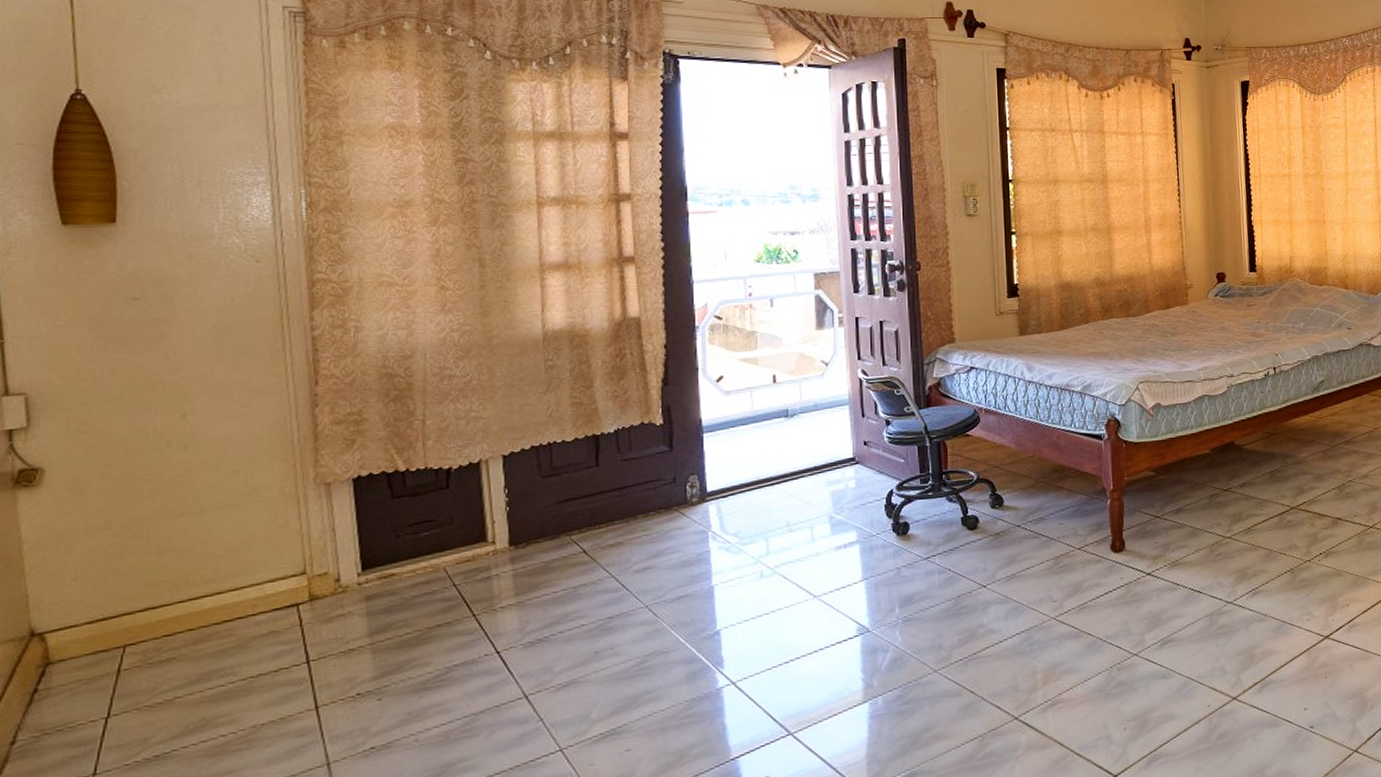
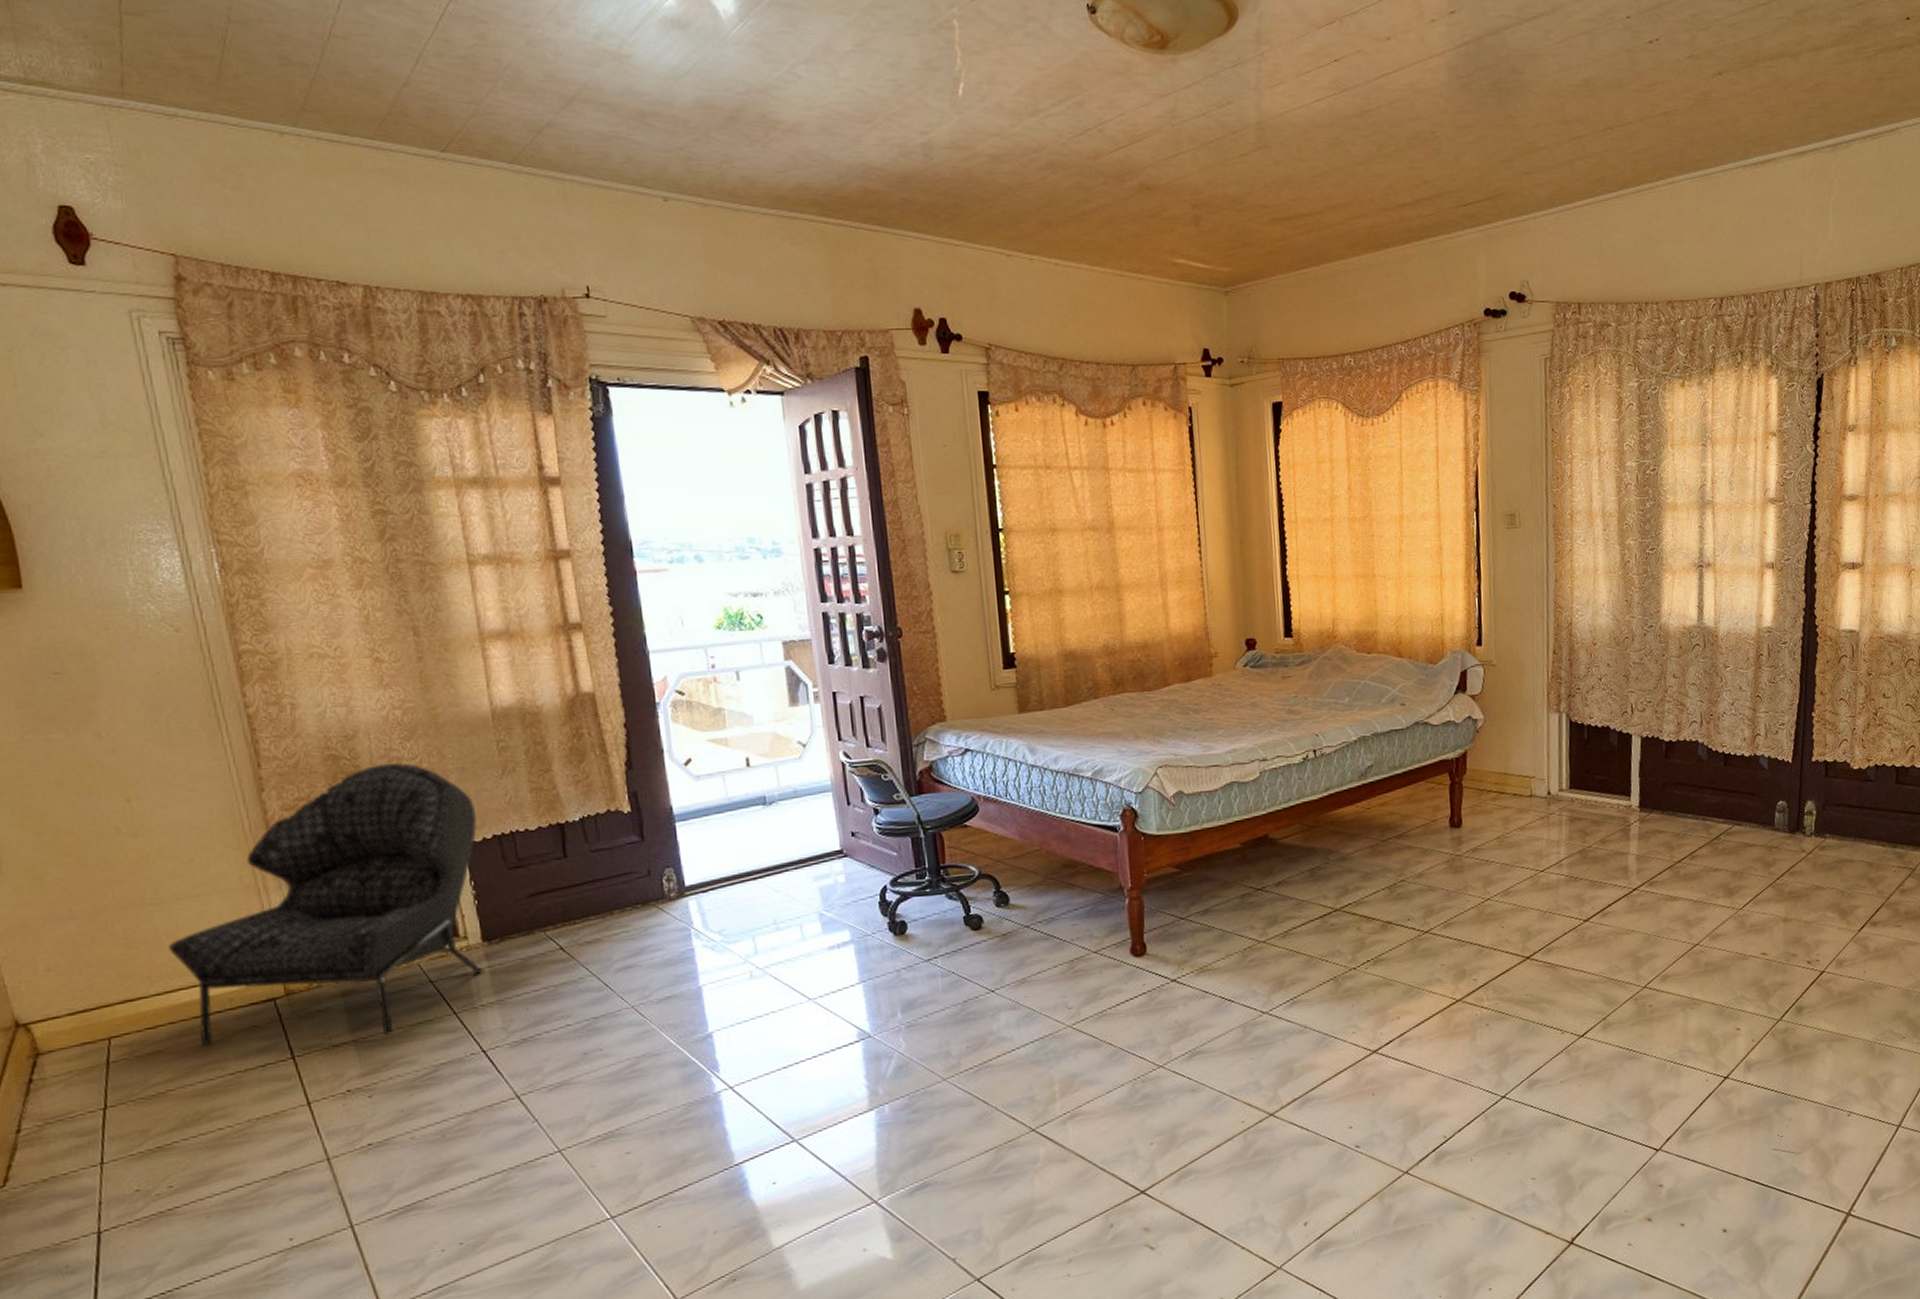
armchair: none [200,380,517,652] -> present [169,763,484,1046]

